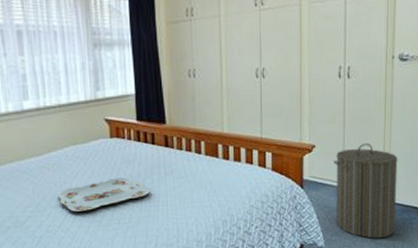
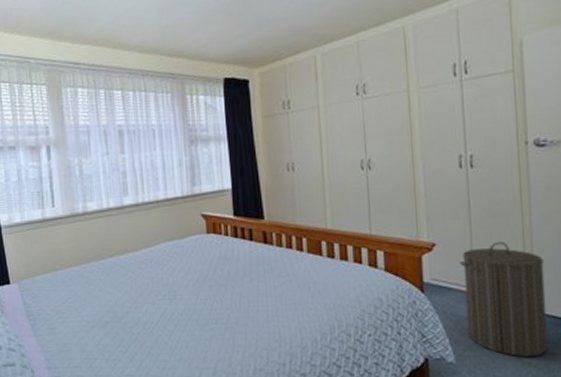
serving tray: present [57,177,150,212] -> none [155,275,249,309]

